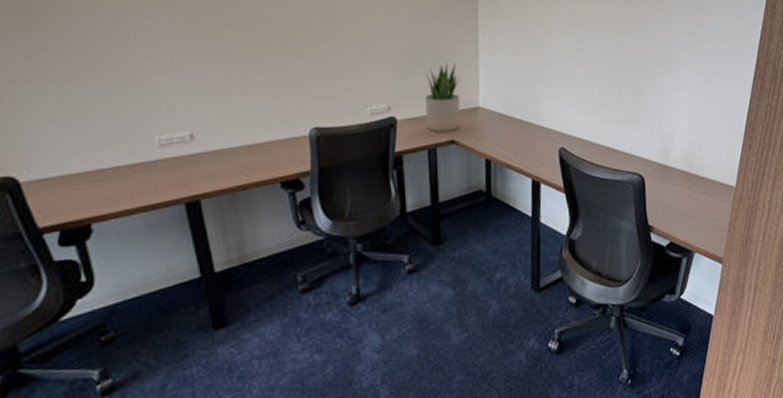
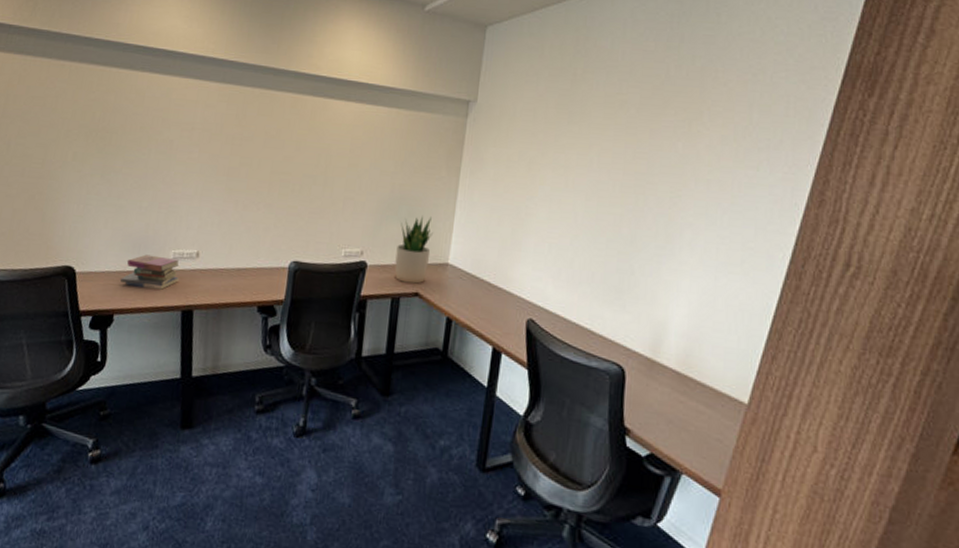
books: none [89,145,173,187] -> present [119,254,179,290]

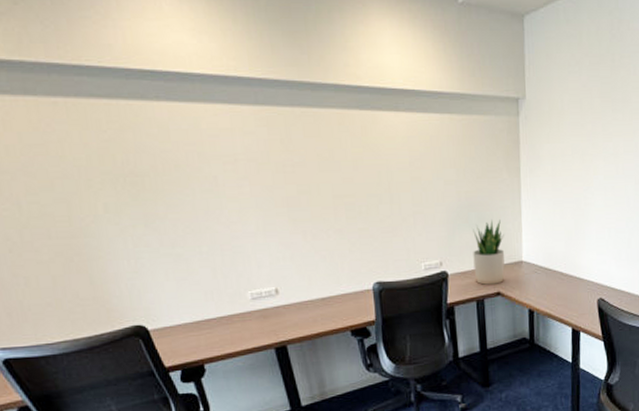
books: present [119,254,179,290] -> none [200,299,263,334]

